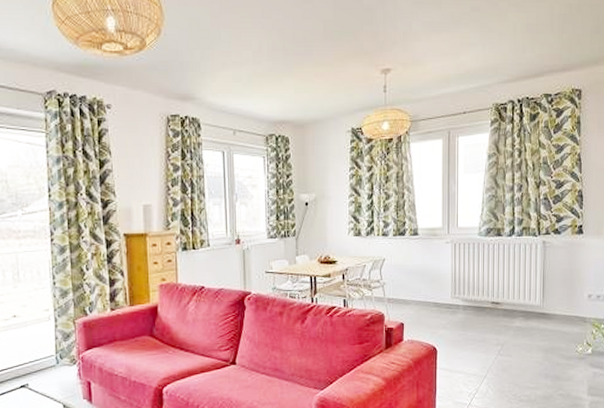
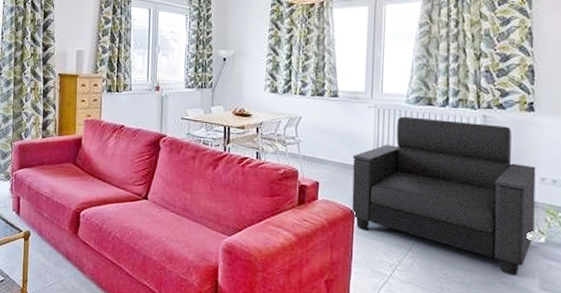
armchair: none [433,248,584,387] -> present [351,116,536,276]

